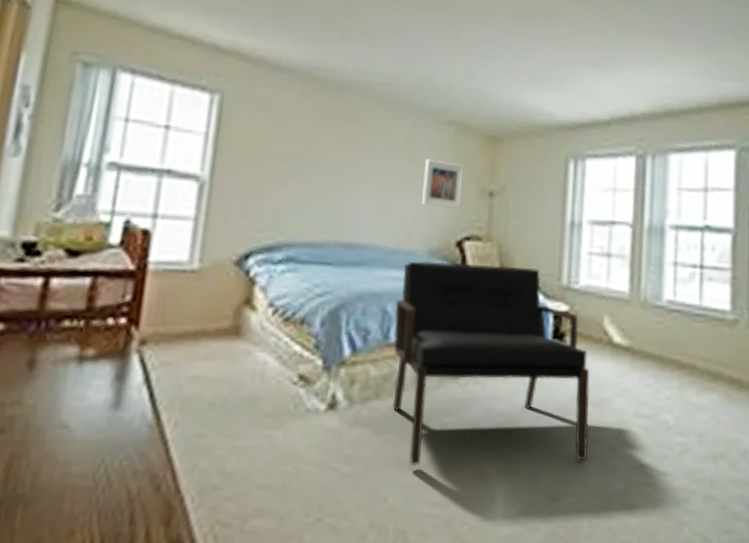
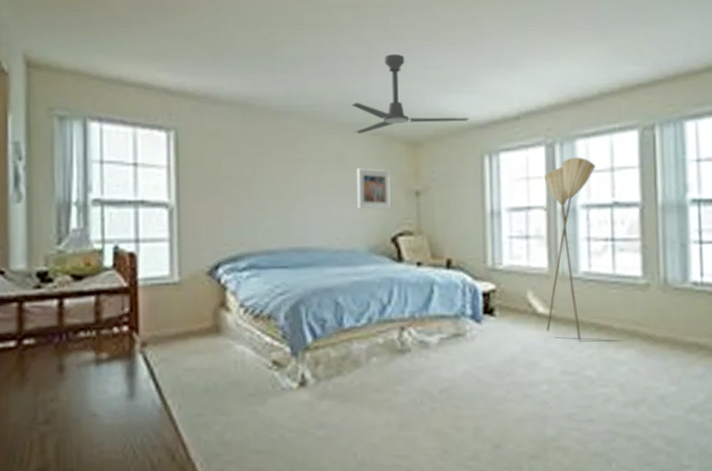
bench: present [392,261,590,466] -> none [345,254,523,427]
ceiling fan: none [426,39,557,122] -> present [352,53,470,134]
floor lamp: none [622,171,688,379] -> present [544,156,596,341]

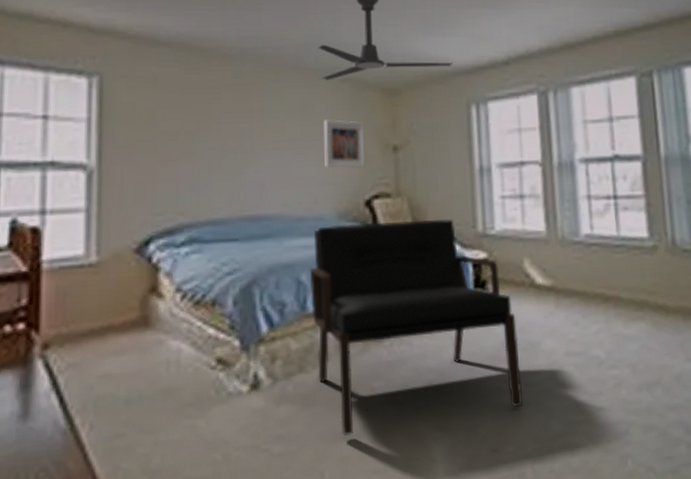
bench: none [345,254,523,427] -> present [309,218,523,436]
floor lamp: present [544,156,596,341] -> none [537,105,593,316]

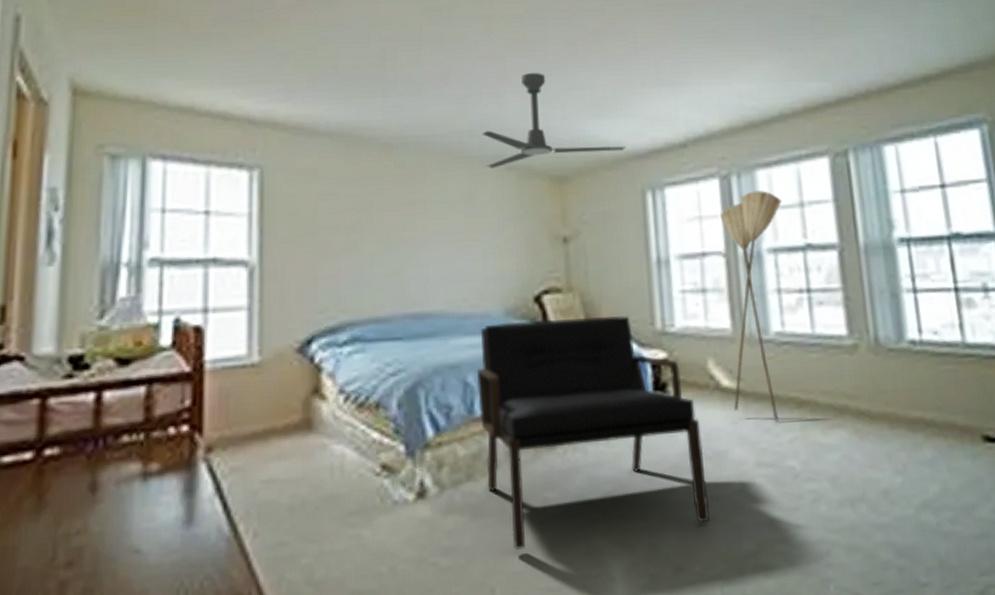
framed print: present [324,119,366,169] -> none [489,210,534,262]
floor lamp: none [537,105,593,316] -> present [720,189,782,422]

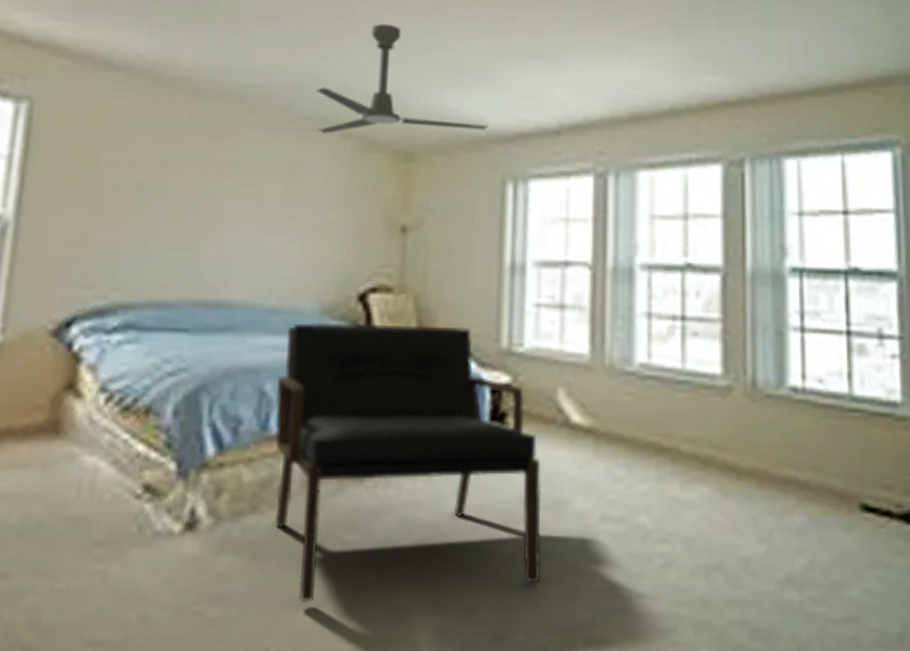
floor lamp: present [720,189,782,422] -> none [583,194,663,470]

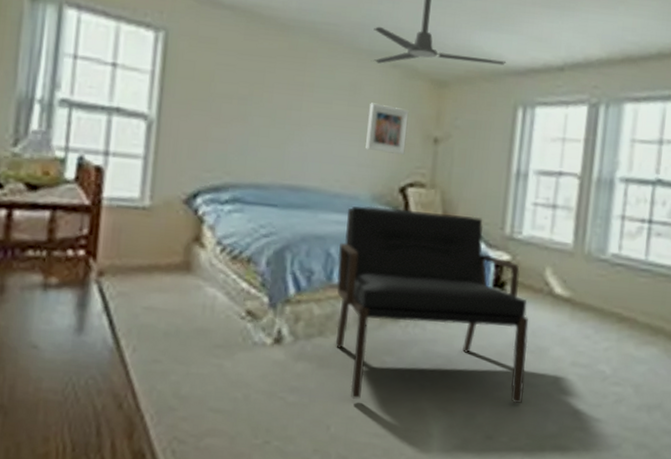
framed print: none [310,184,367,251] -> present [365,103,409,155]

